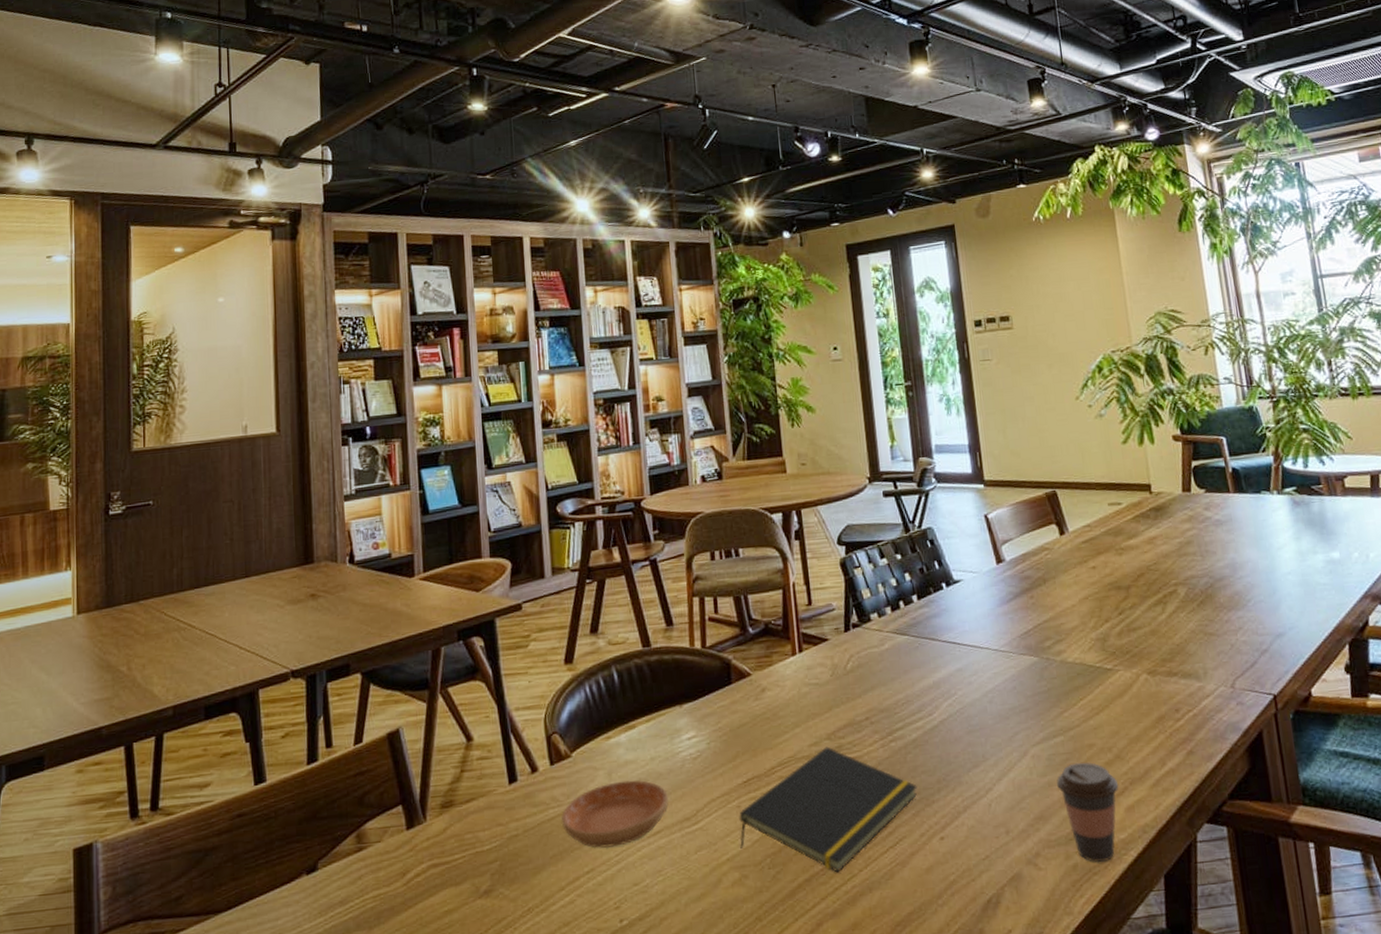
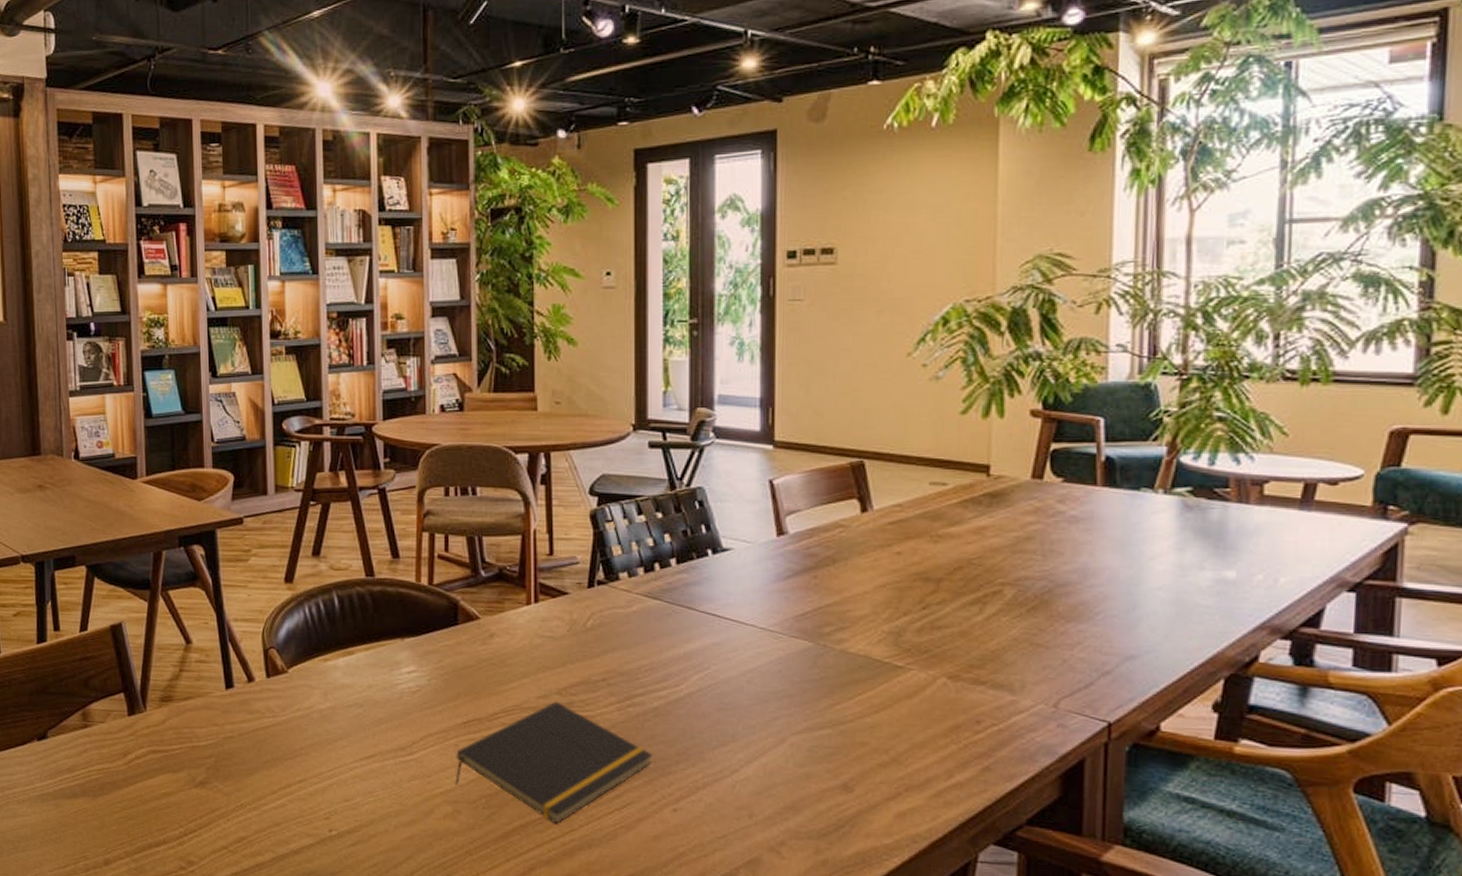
saucer: present [562,780,669,848] -> none [276,702,384,763]
coffee cup: present [1057,762,1119,863] -> none [816,759,891,864]

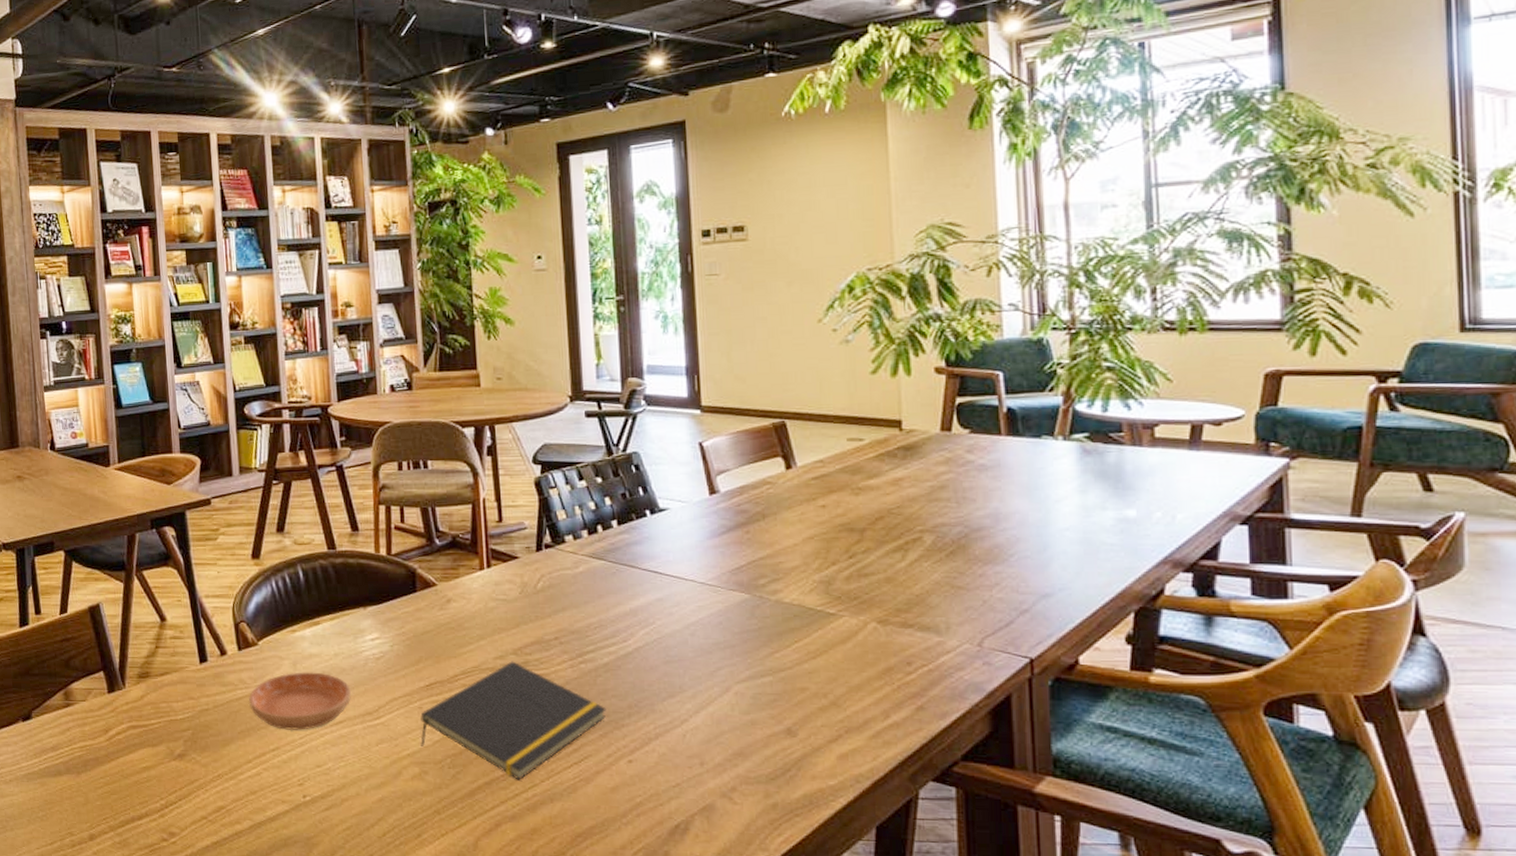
saucer: none [276,702,384,763] -> present [249,672,351,730]

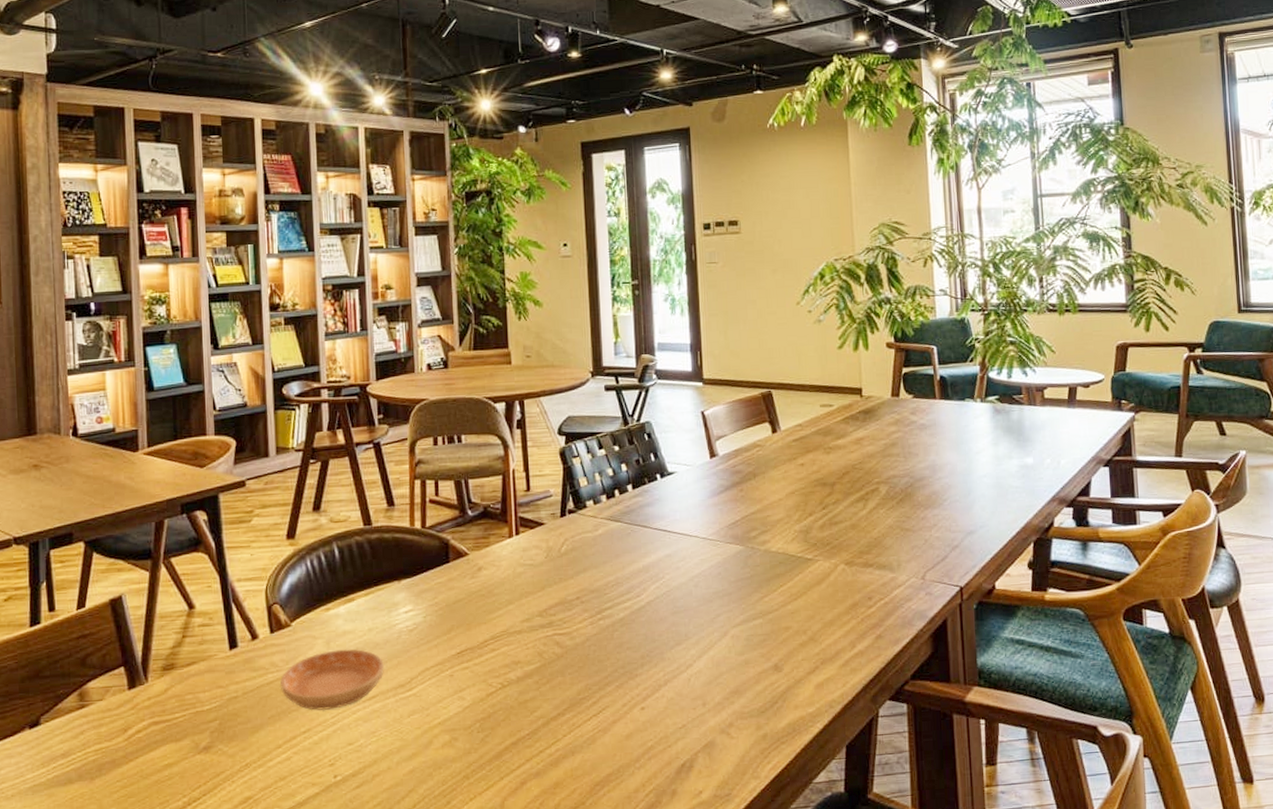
notepad: present [420,661,607,780] -> none [451,623,622,737]

